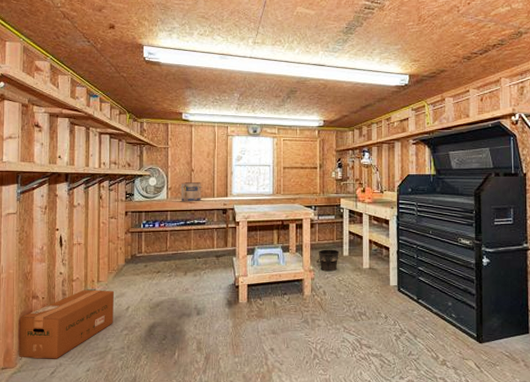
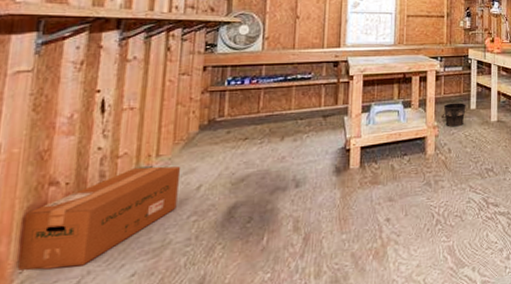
paint can: present [181,182,203,202] -> none [280,31,311,54]

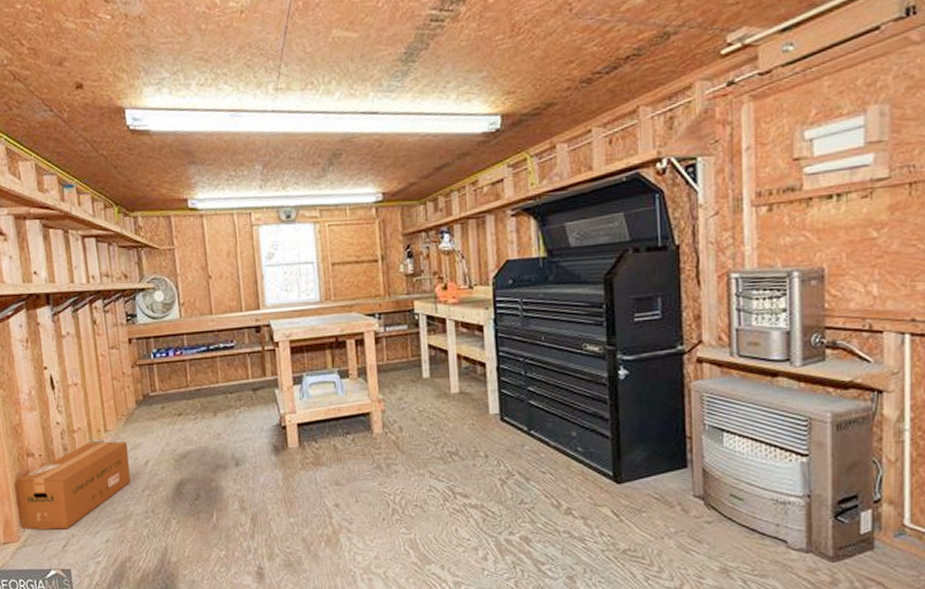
bucket: present [442,103,466,127] -> none [387,370,417,401]

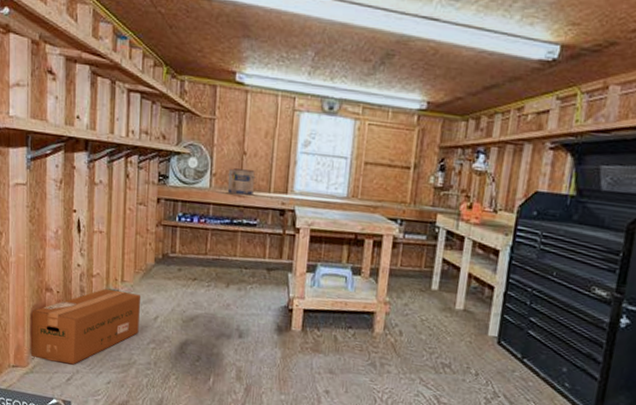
paint can: none [196,292,227,321] -> present [227,168,257,197]

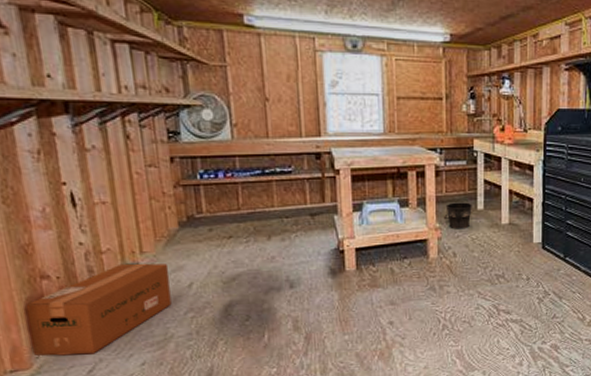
paint can: present [227,168,257,197] -> none [251,116,285,144]
bucket: none [395,277,427,308] -> present [444,202,472,229]

